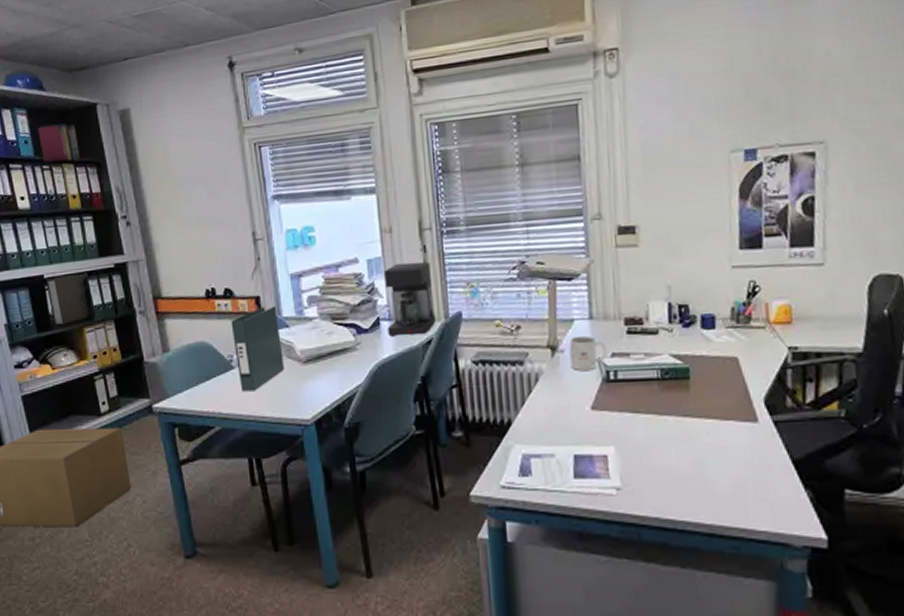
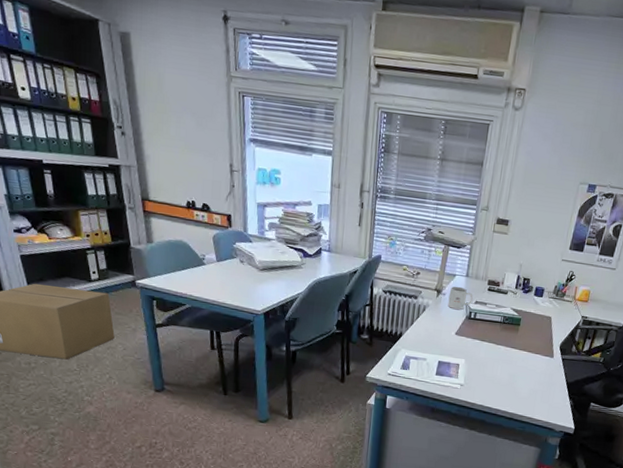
books: present [38,123,80,164] -> none [40,26,81,69]
binder: present [45,272,95,325] -> none [44,163,90,205]
binder: present [231,306,284,392] -> none [206,223,245,284]
coffee maker: present [384,261,437,337] -> none [326,212,364,267]

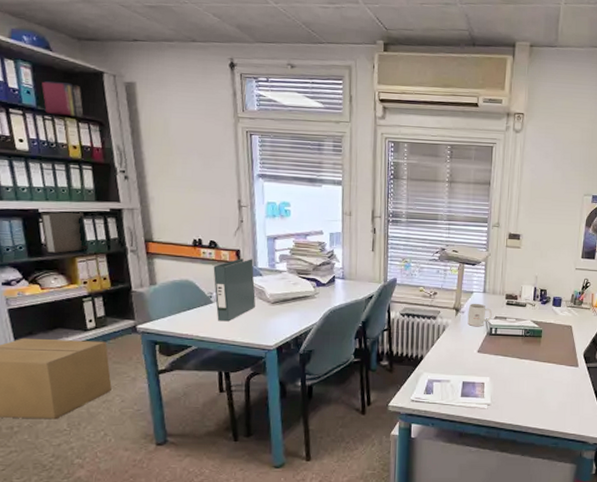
books: none [40,26,81,69] -> present [42,80,84,118]
binder: none [44,163,90,205] -> present [40,211,88,253]
binder: none [206,223,245,284] -> present [213,258,256,322]

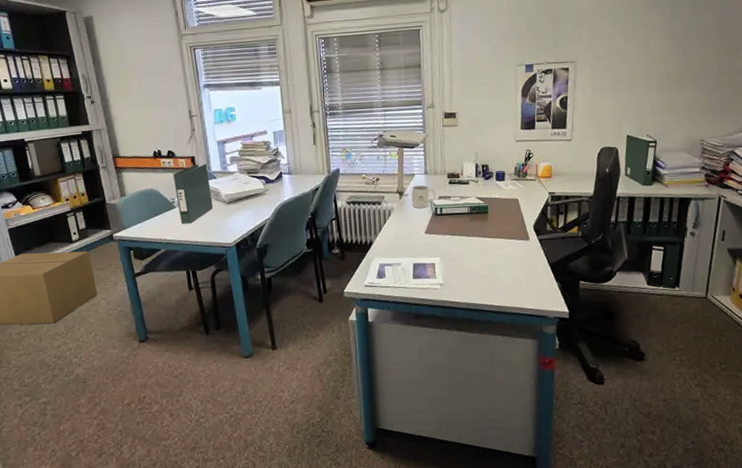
books: present [42,80,84,118] -> none [17,25,53,56]

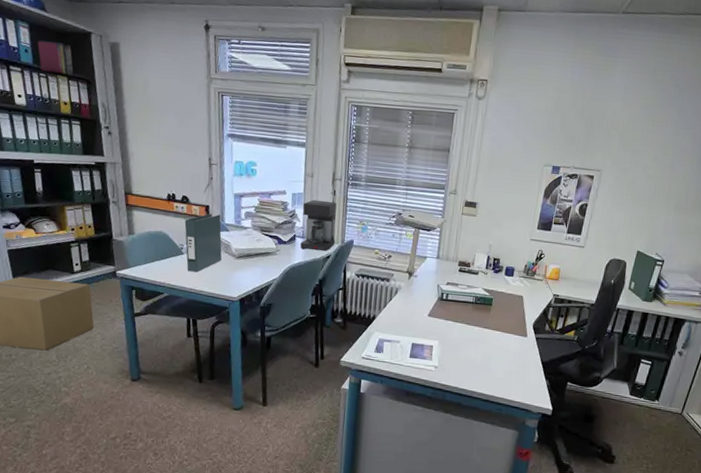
books: none [17,25,53,56] -> present [38,40,74,76]
binder: present [25,137,67,176] -> none [35,163,76,202]
coffee maker: none [286,133,322,185] -> present [300,199,337,252]
mug: present [411,185,437,209] -> none [420,268,445,292]

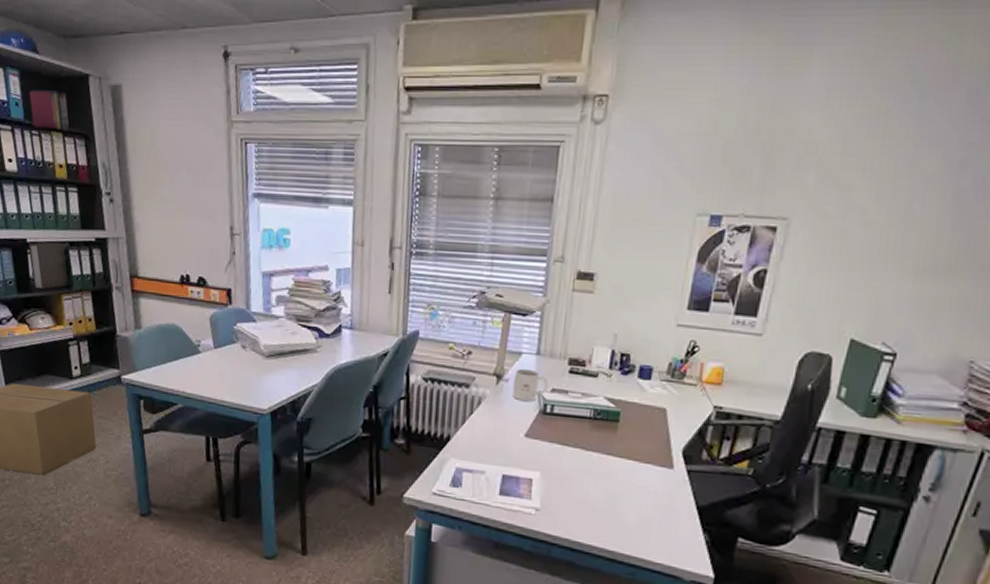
binder: none [35,163,76,202] -> present [28,241,74,289]
binder: present [184,214,222,273] -> none [201,299,248,377]
coffee maker: present [300,199,337,252] -> none [348,276,396,347]
mug: none [420,268,445,292] -> present [512,368,549,402]

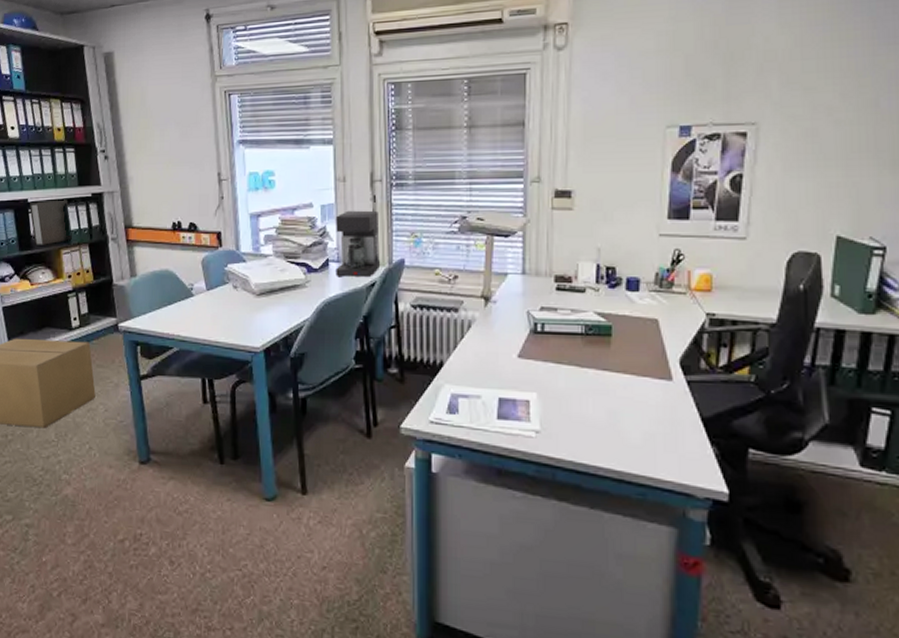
books: present [29,89,70,131] -> none [30,62,67,99]
coffee maker: none [348,276,396,347] -> present [336,210,381,278]
mug: present [512,368,549,402] -> none [501,289,537,322]

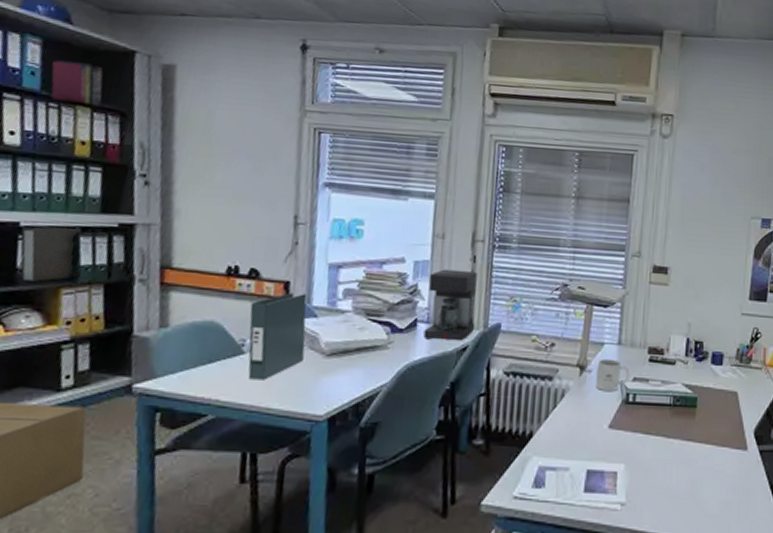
books: none [30,62,67,99] -> present [51,59,103,107]
binder: none [193,242,239,318] -> present [247,293,307,380]
mug: none [501,289,537,322] -> present [595,358,631,392]

